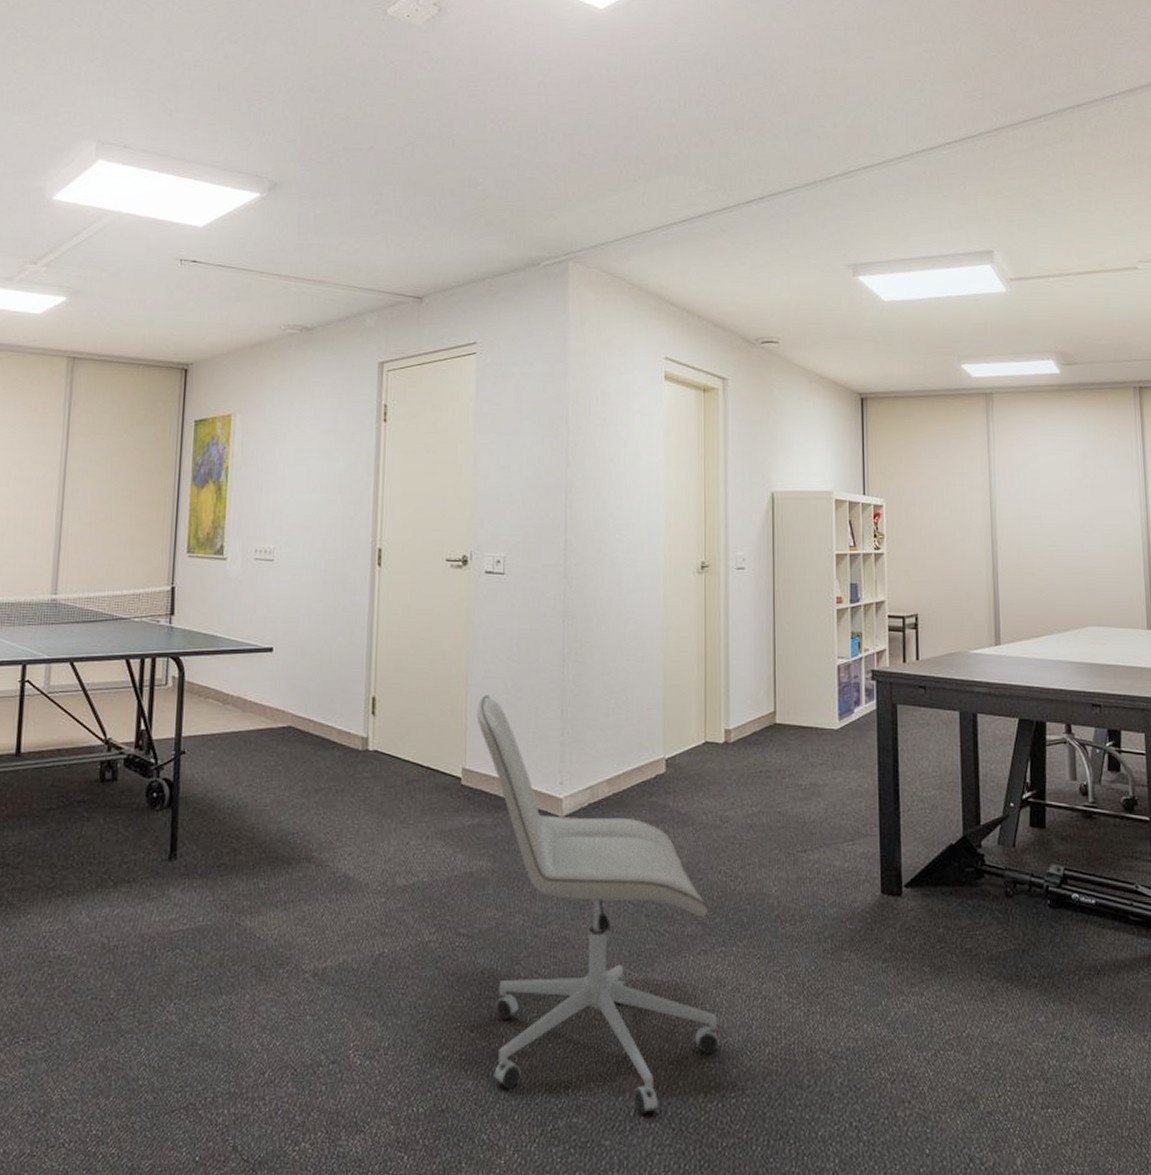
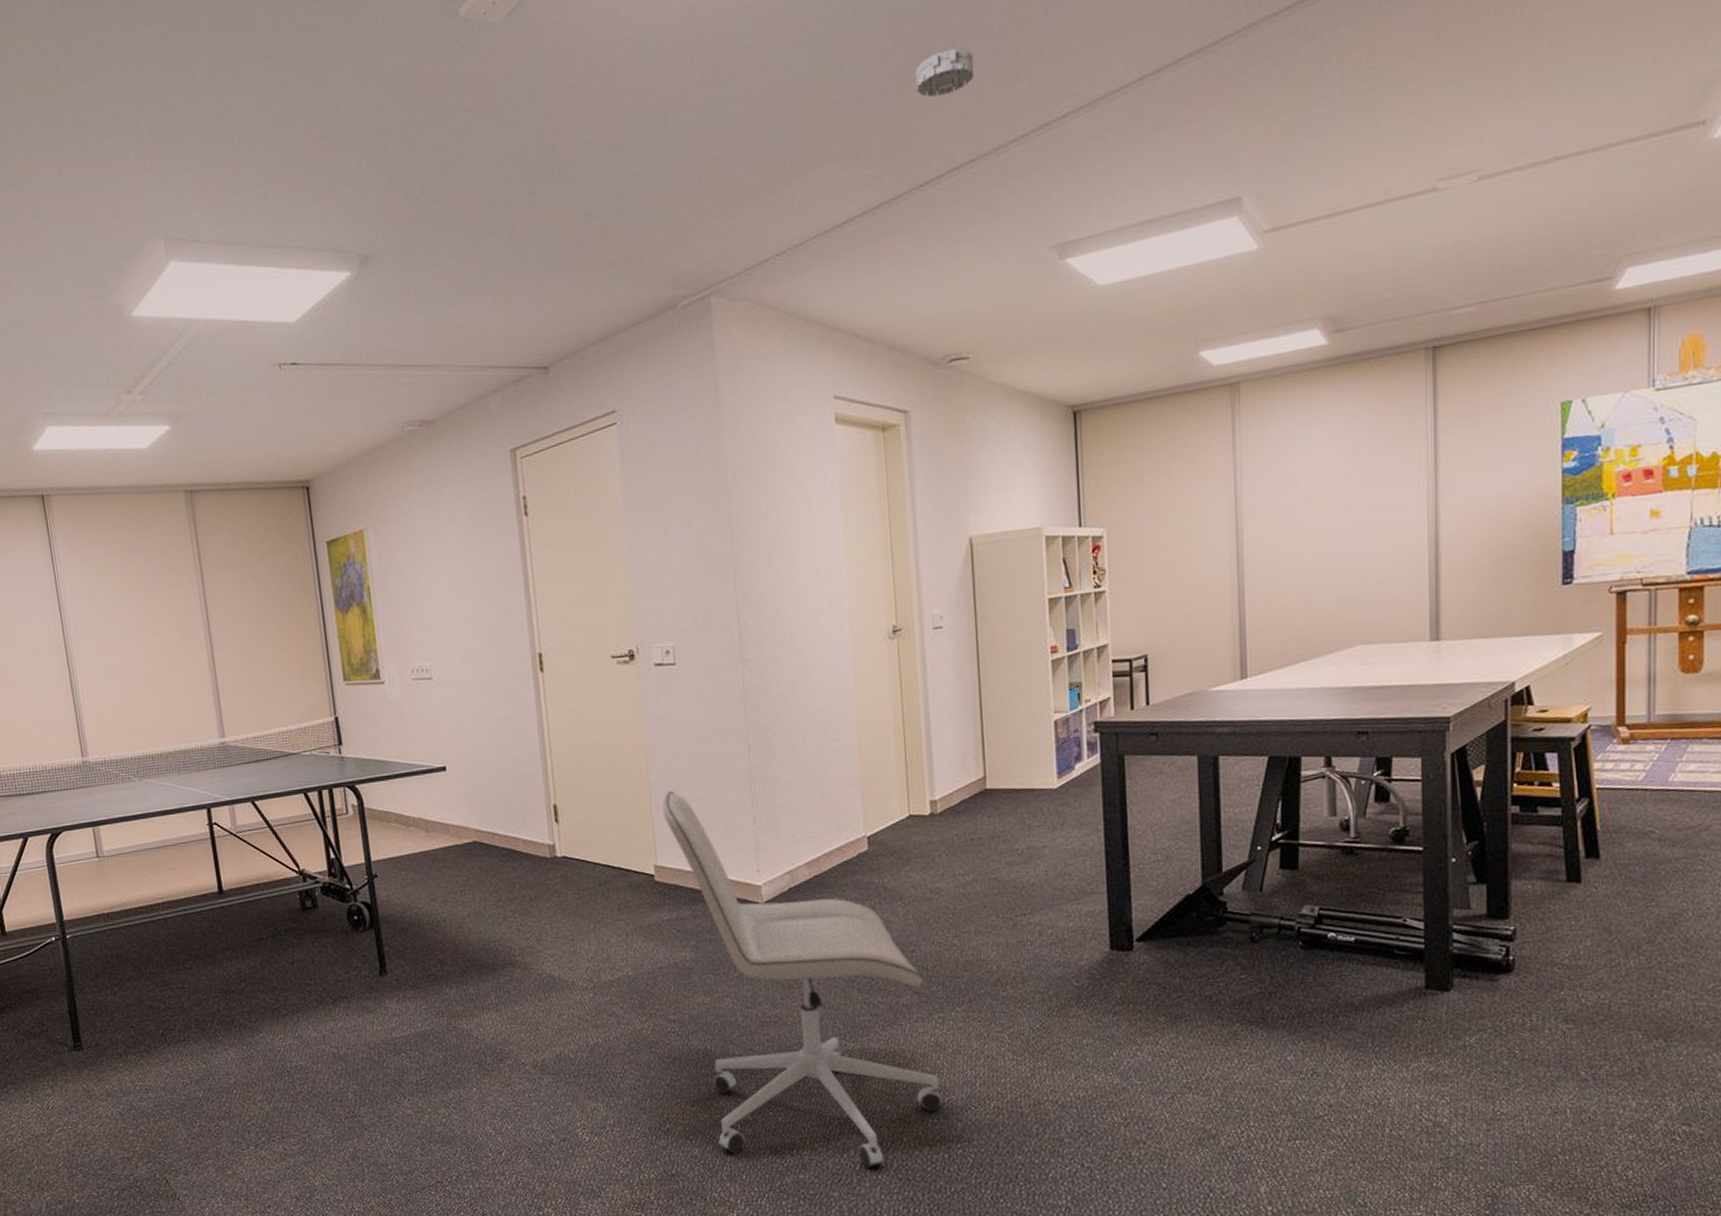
smoke detector: none [747,106,793,138] -> present [915,48,975,97]

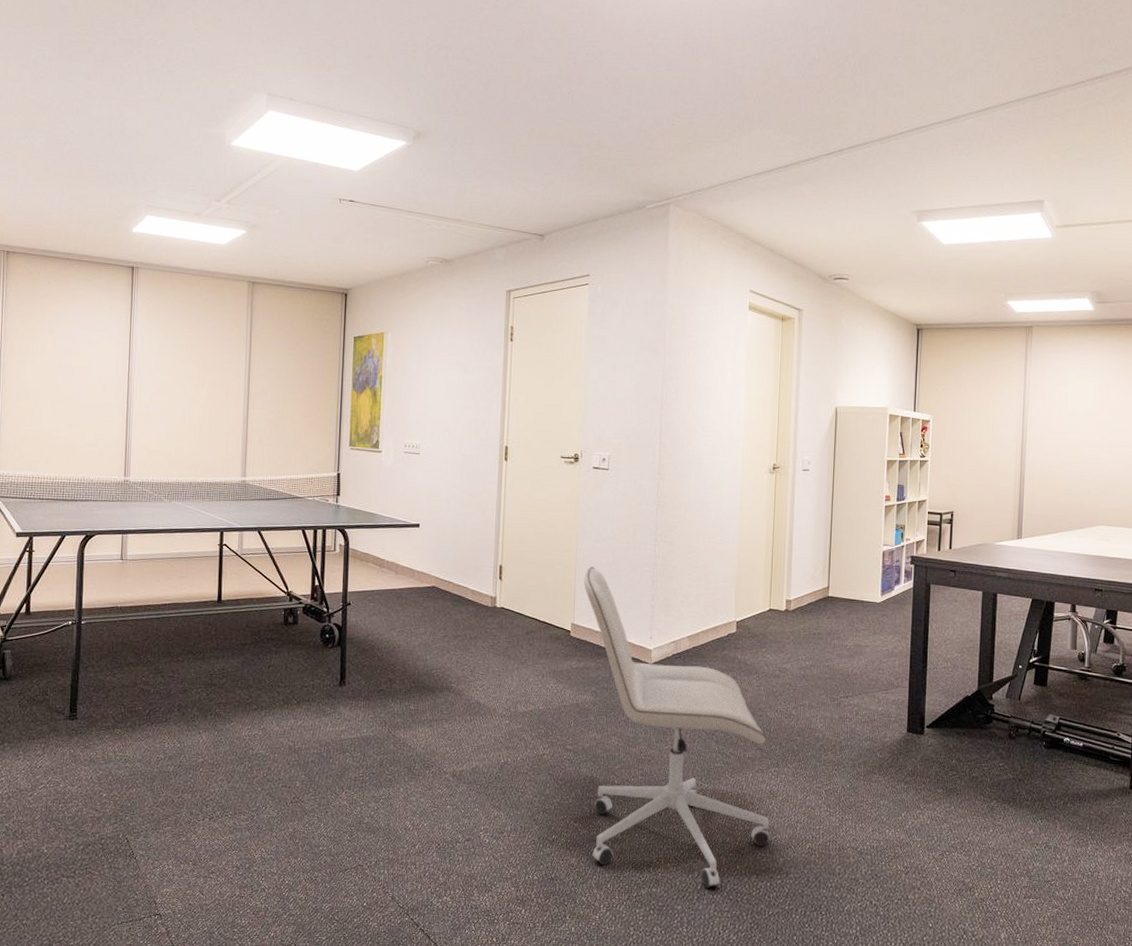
smoke detector: present [915,48,975,97] -> none [831,66,873,96]

